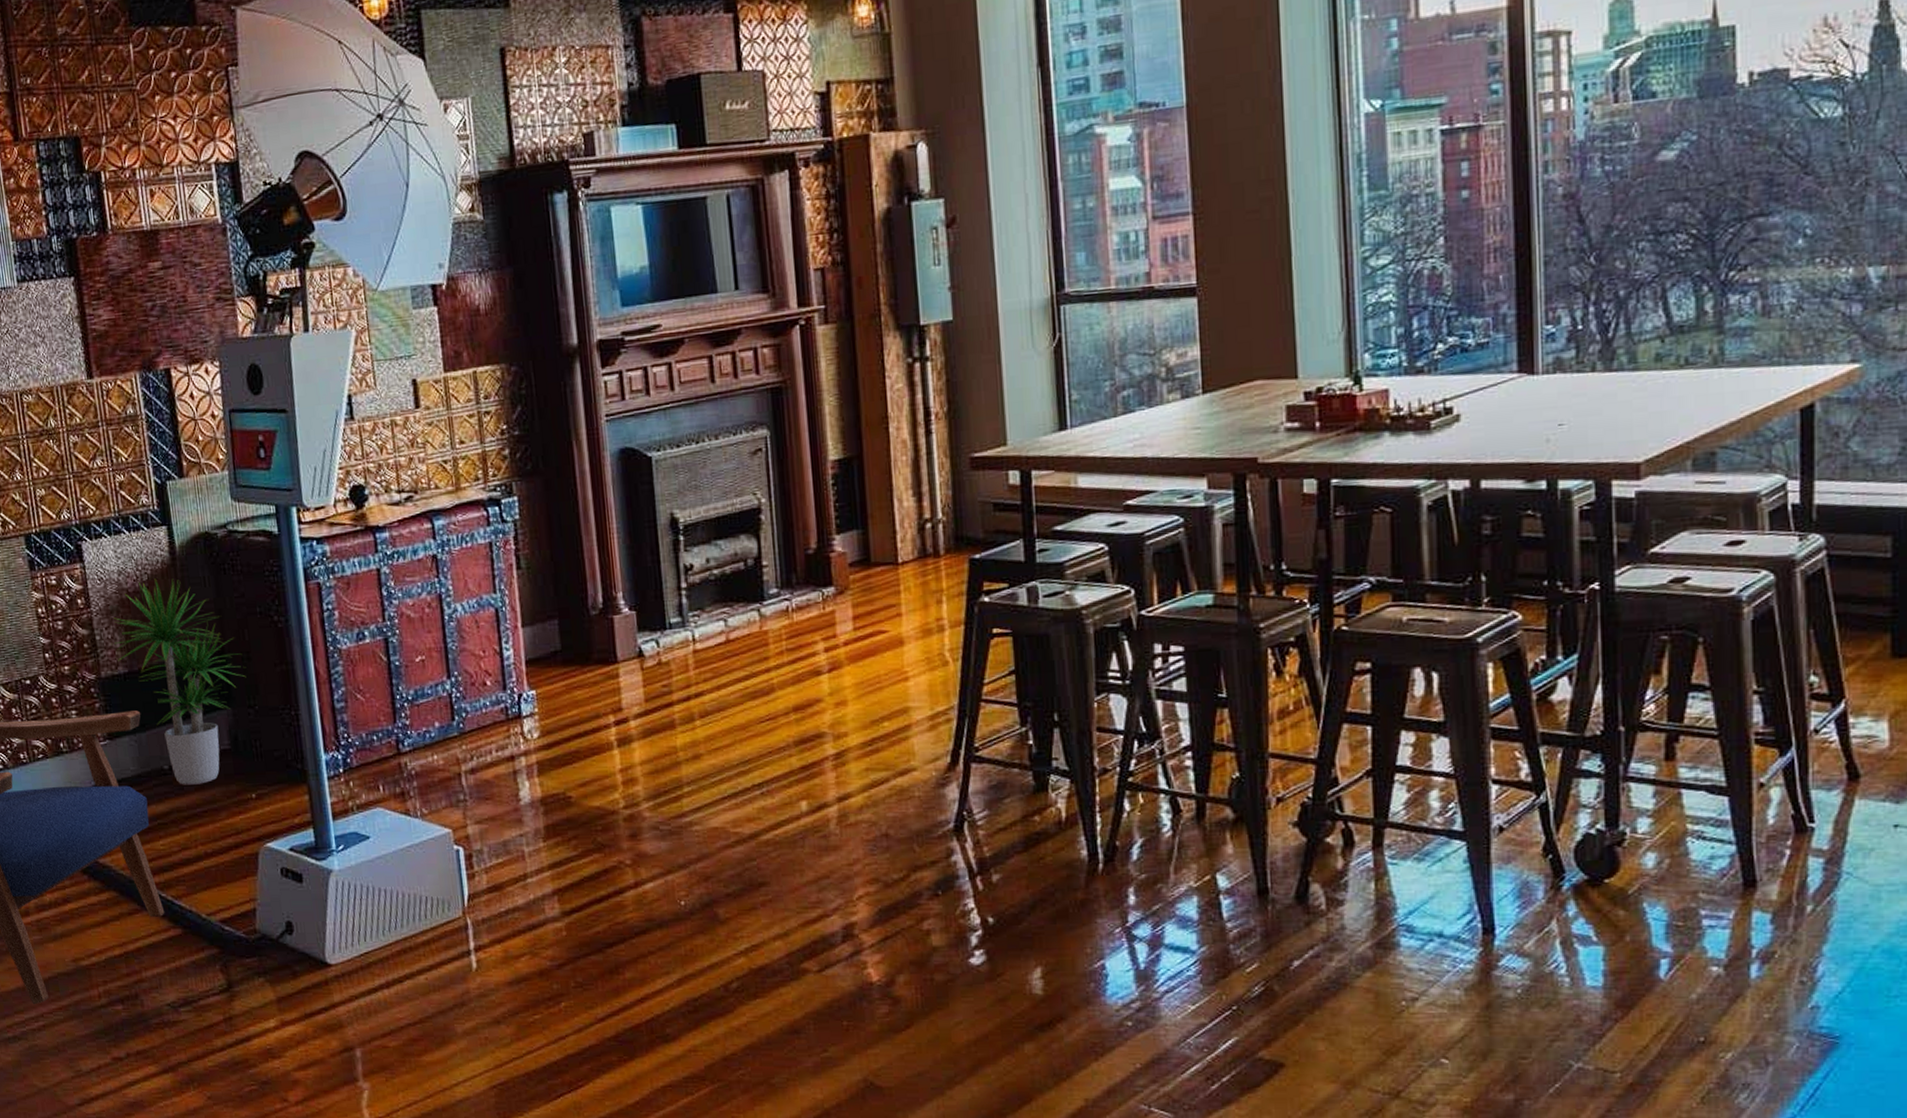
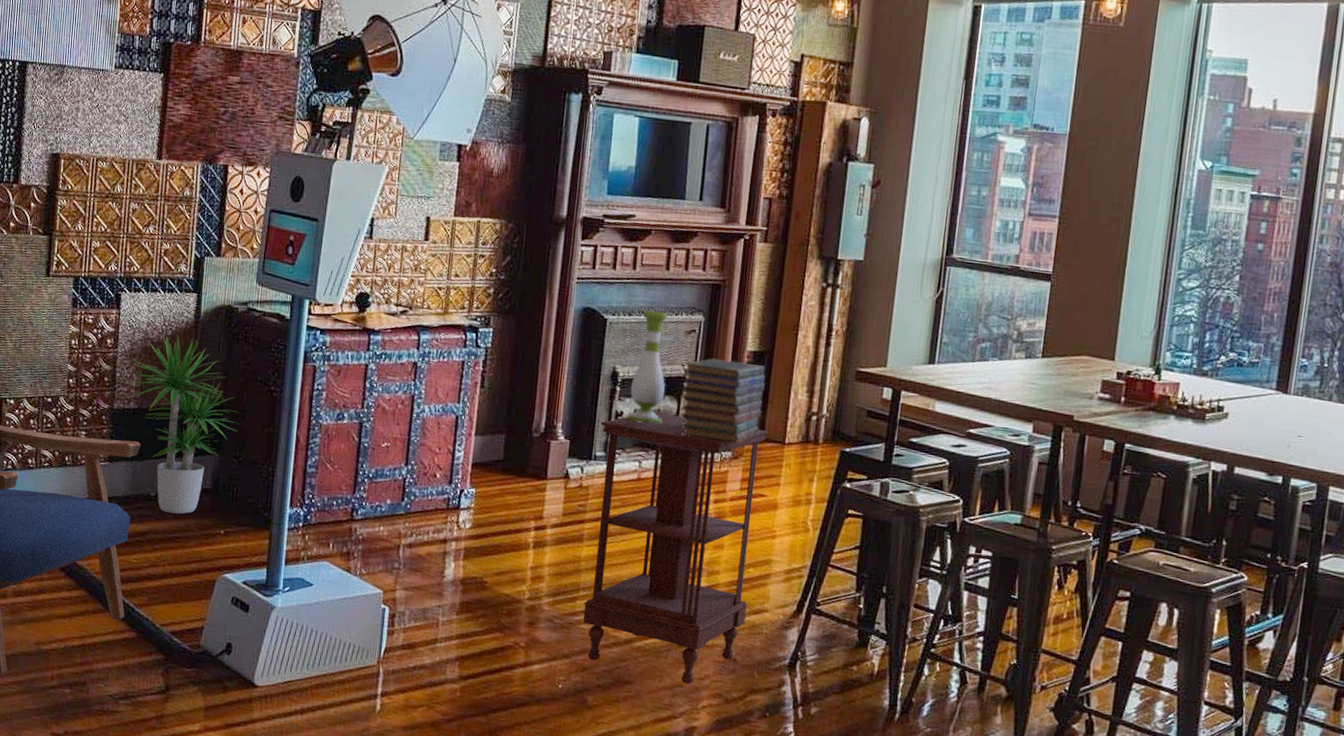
side table: none [668,552,890,874] -> present [582,412,769,684]
vase: none [694,434,743,574] -> present [627,310,668,424]
book stack: none [756,474,862,580] -> present [680,358,766,444]

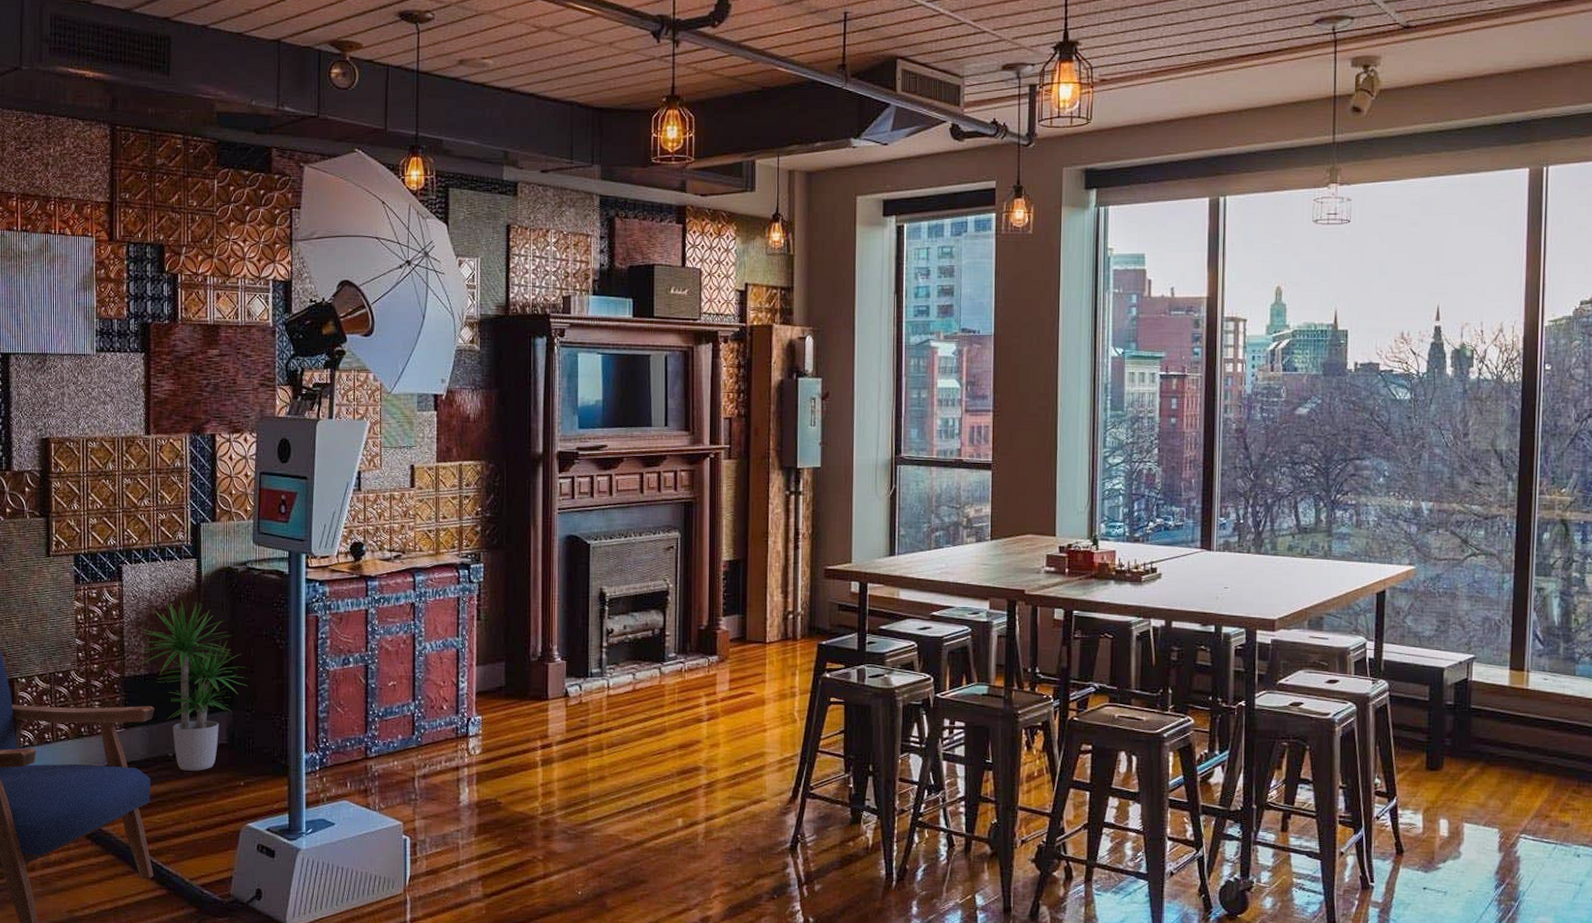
side table: present [582,412,769,684] -> none [593,626,751,877]
vase: present [627,310,668,424] -> none [617,532,651,638]
book stack: present [680,358,766,444] -> none [665,571,742,648]

